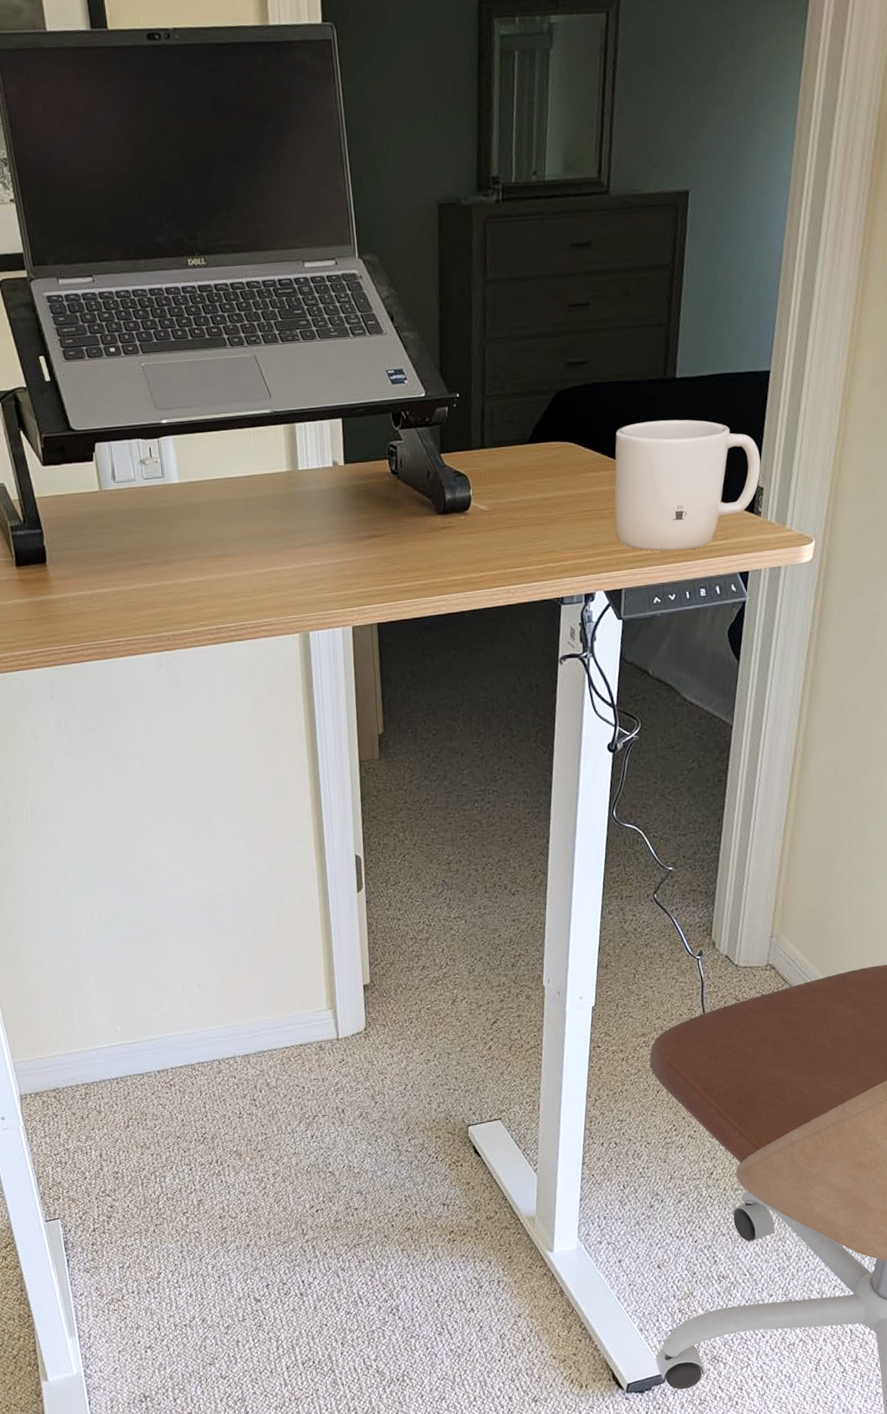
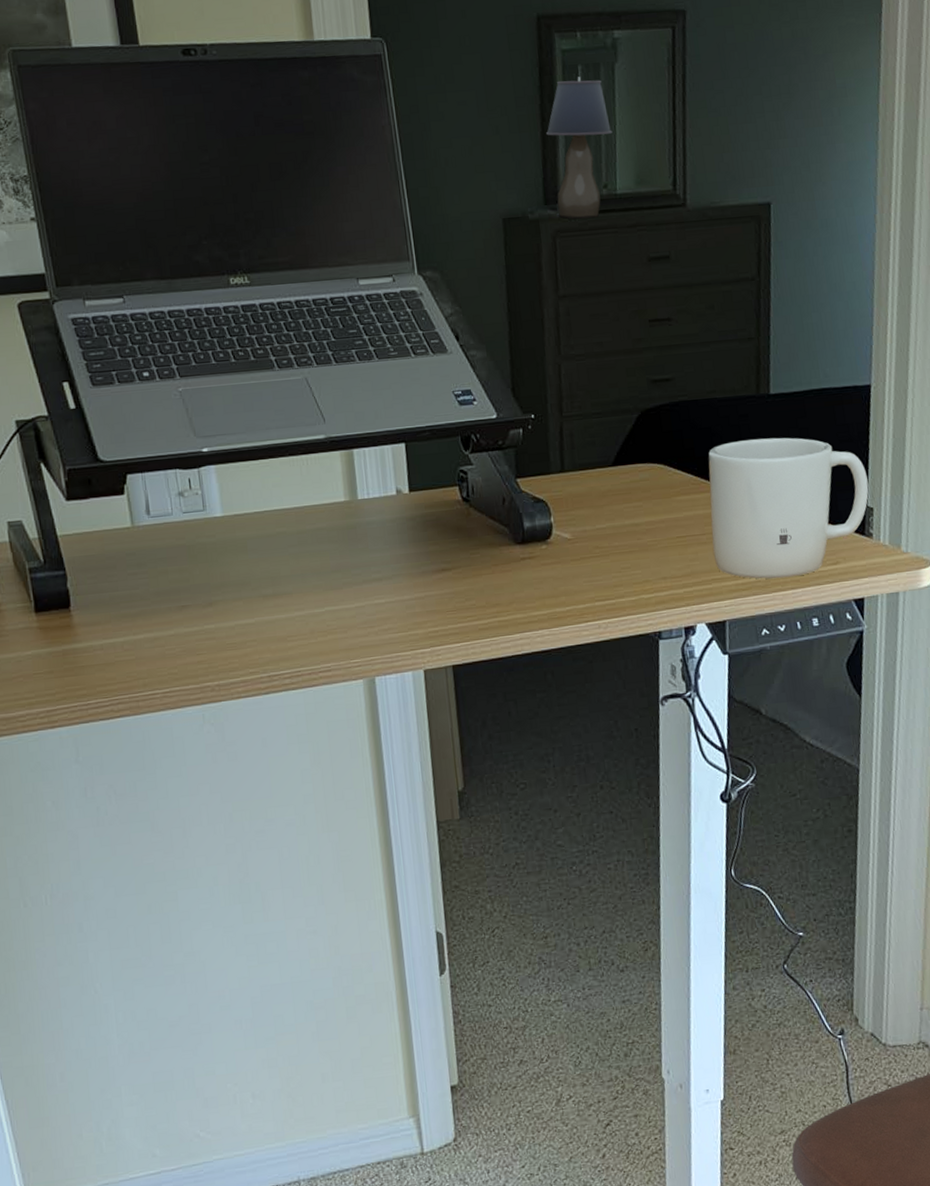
table lamp: none [482,62,544,206] -> present [546,76,613,220]

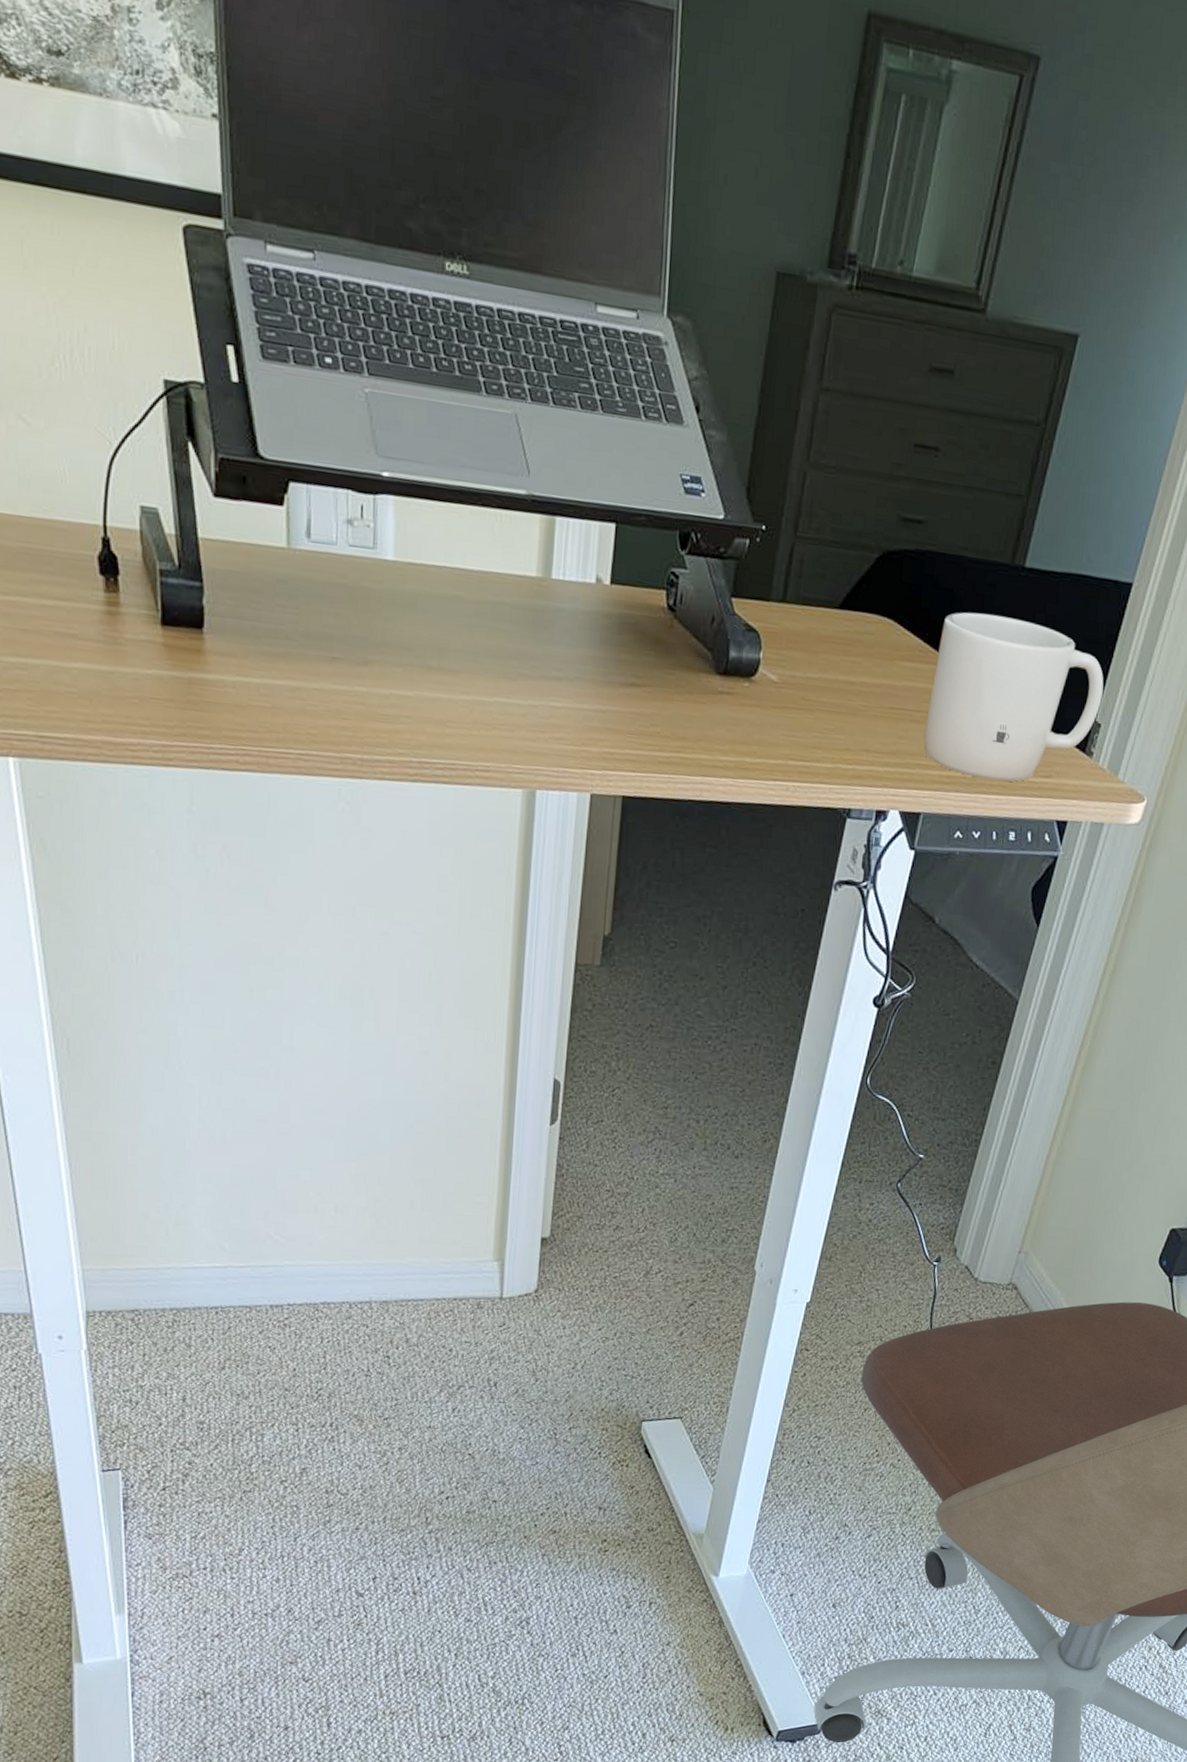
table lamp: present [546,76,613,220] -> none [839,109,925,301]

